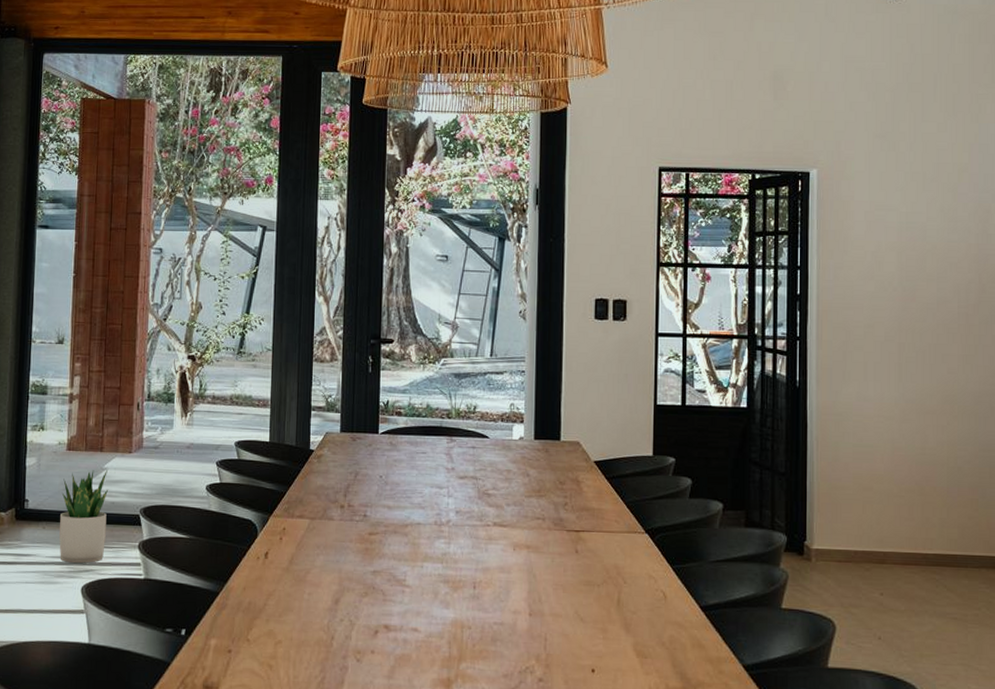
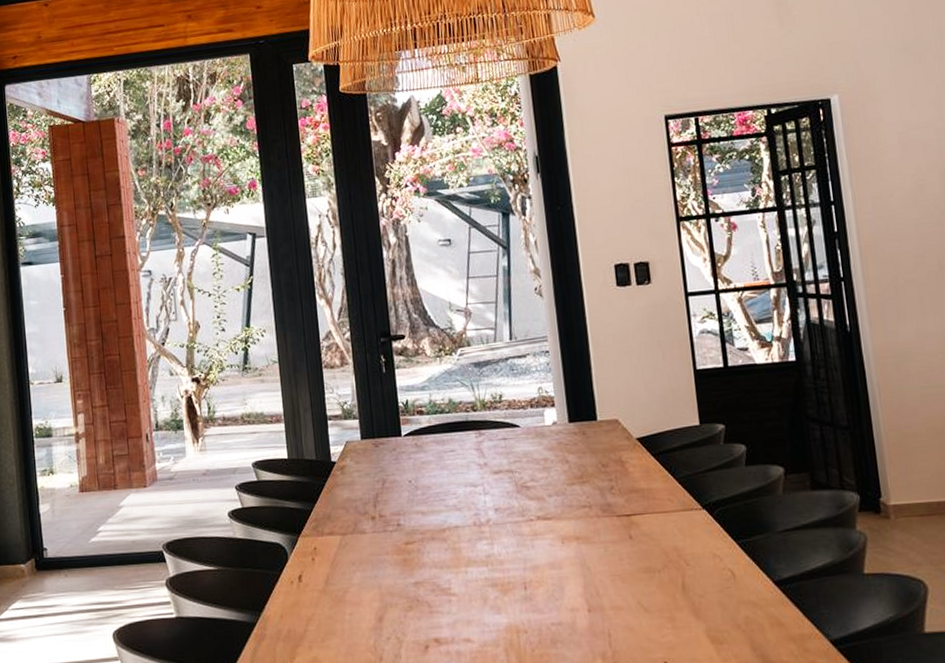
planter: present [59,469,109,564] -> none [80,507,132,610]

